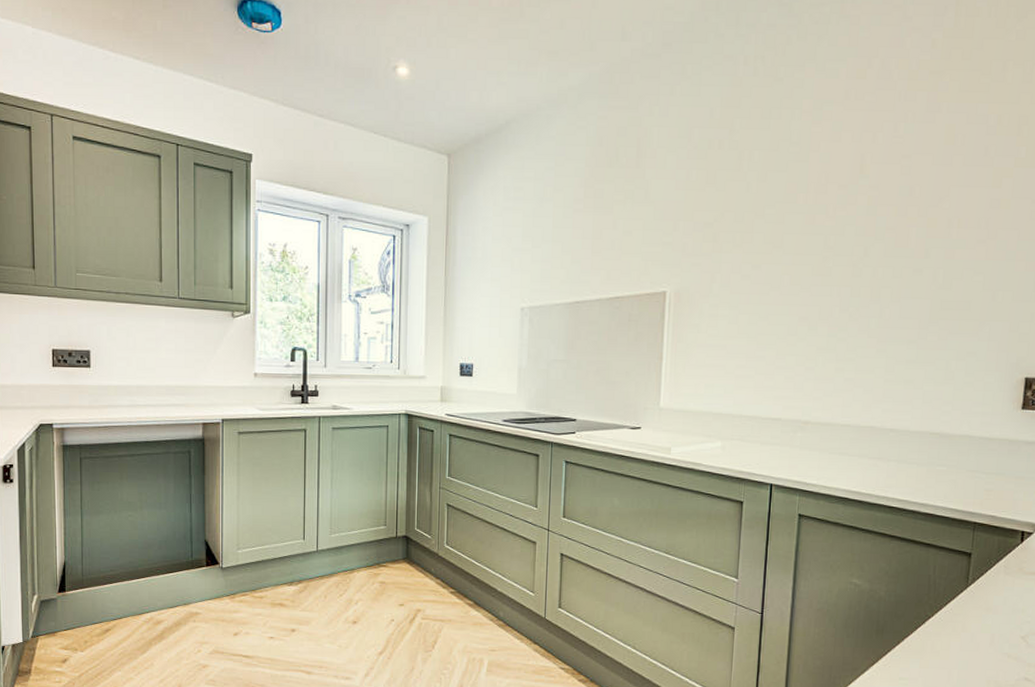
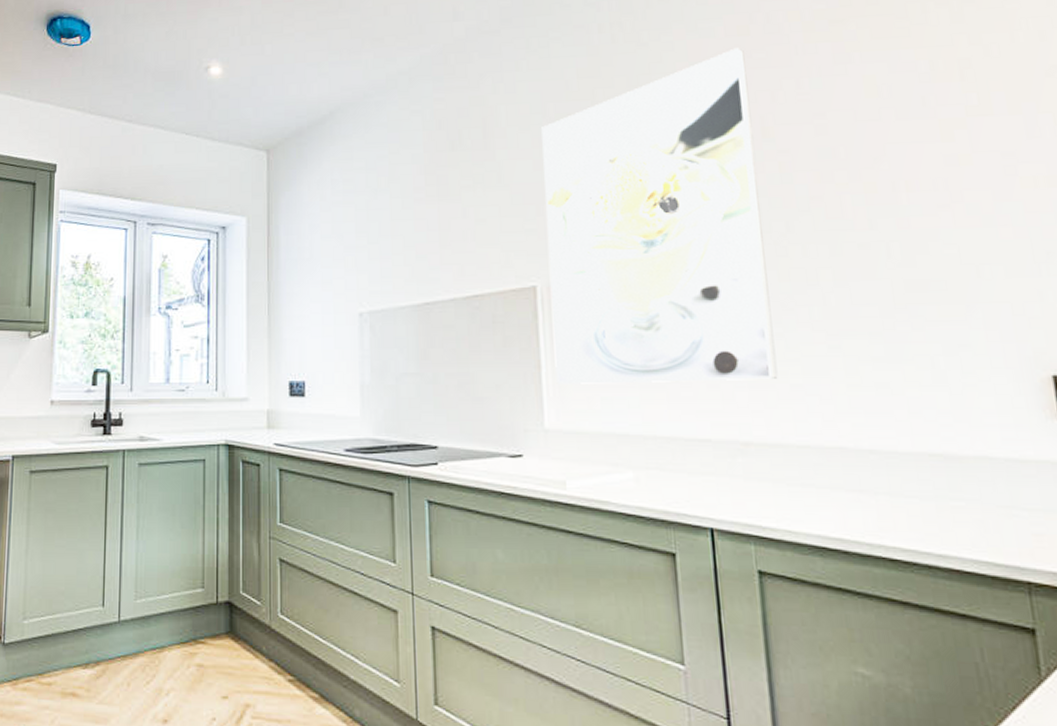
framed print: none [673,90,859,375] -> present [541,48,778,384]

